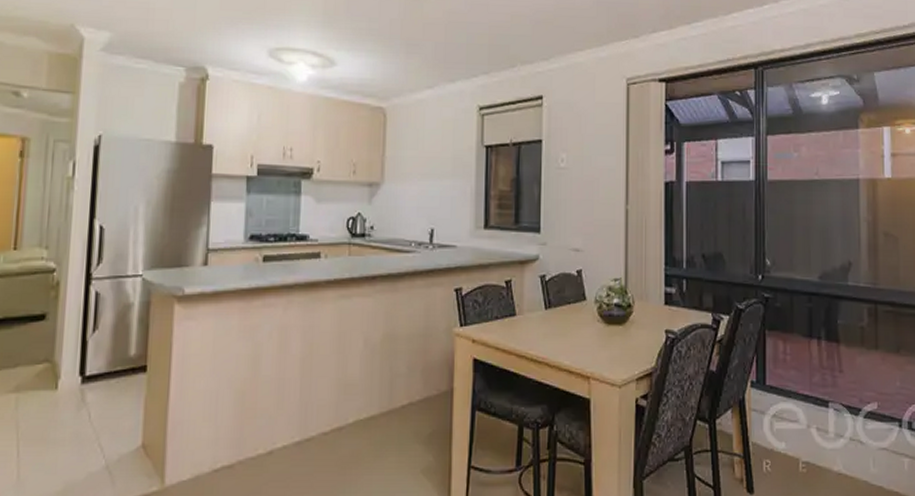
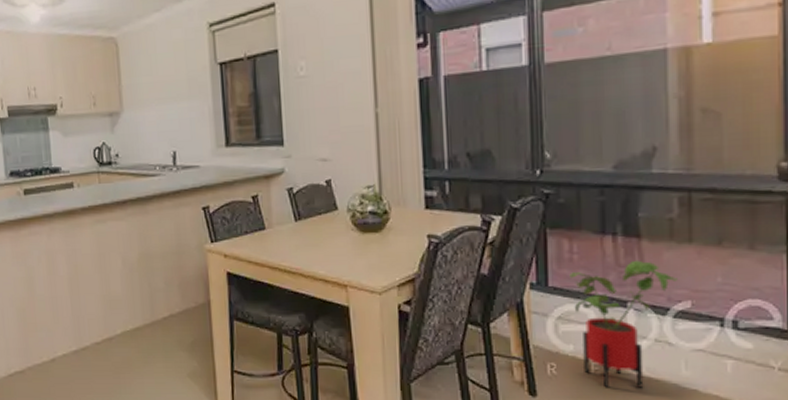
house plant: none [783,363,867,485] -> present [569,260,677,388]

